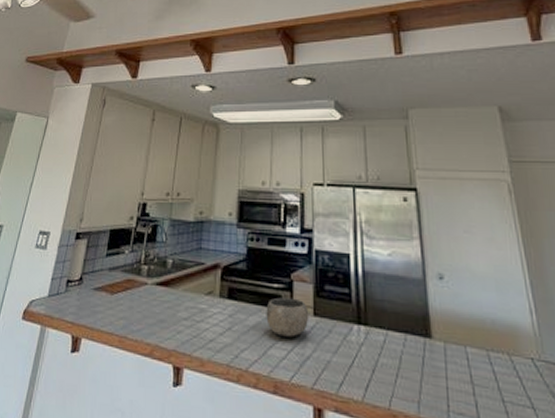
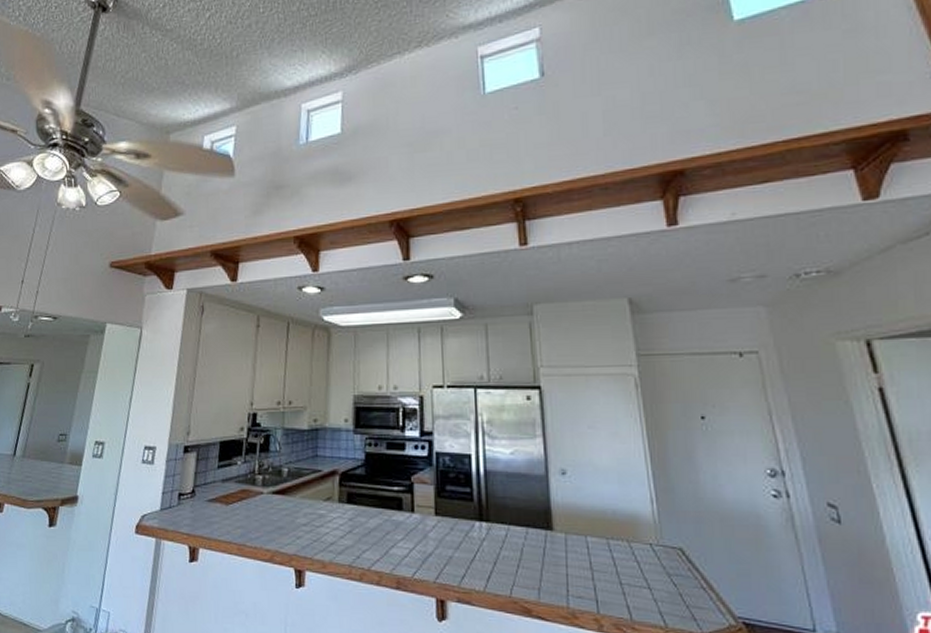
bowl: present [266,297,309,337] -> none [386,499,431,537]

